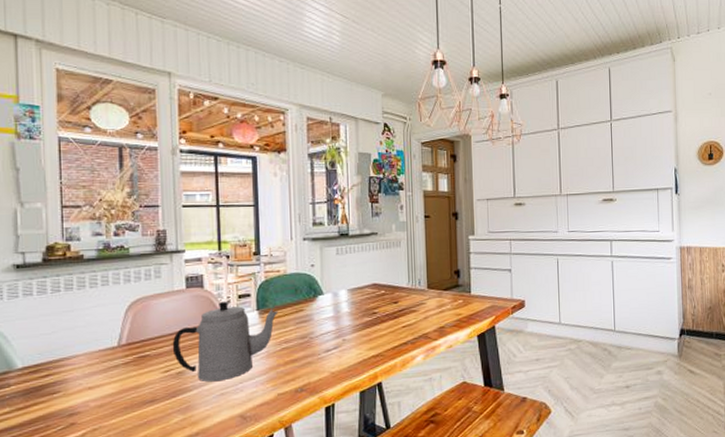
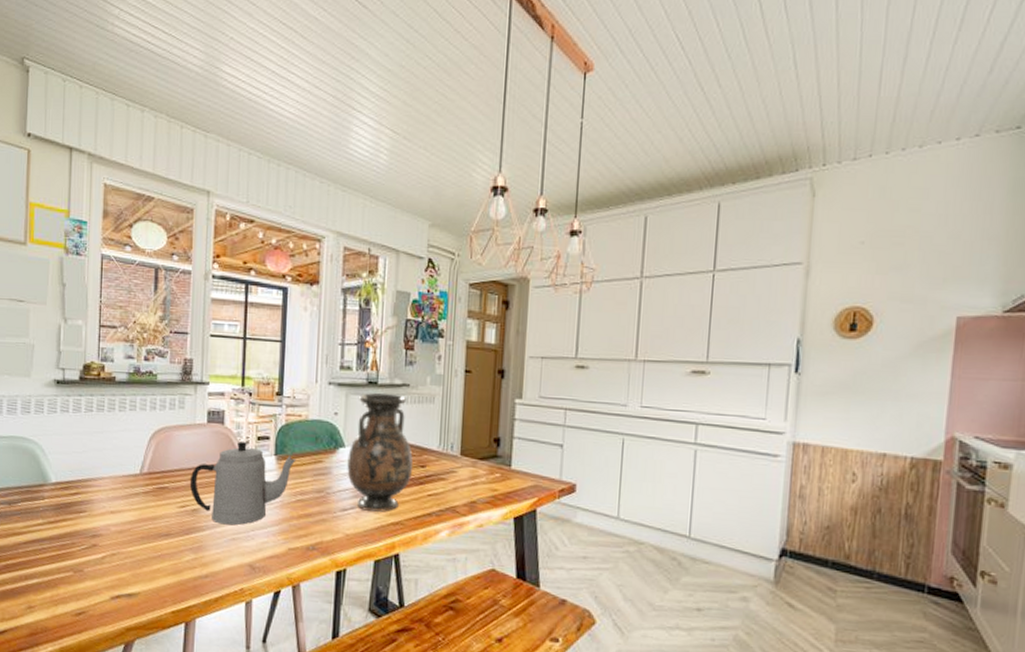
vase: none [327,243,387,349] -> present [347,393,413,512]

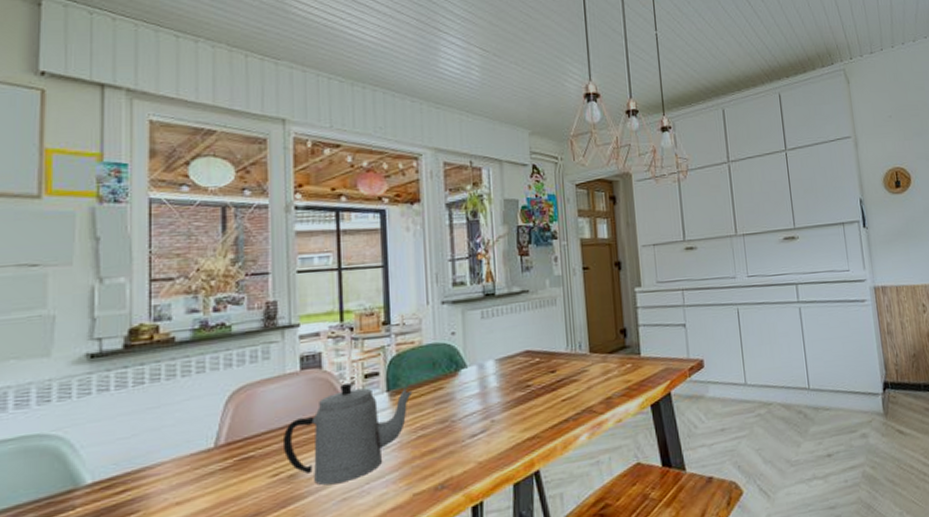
vase: present [347,393,413,512] -> none [471,302,543,432]

